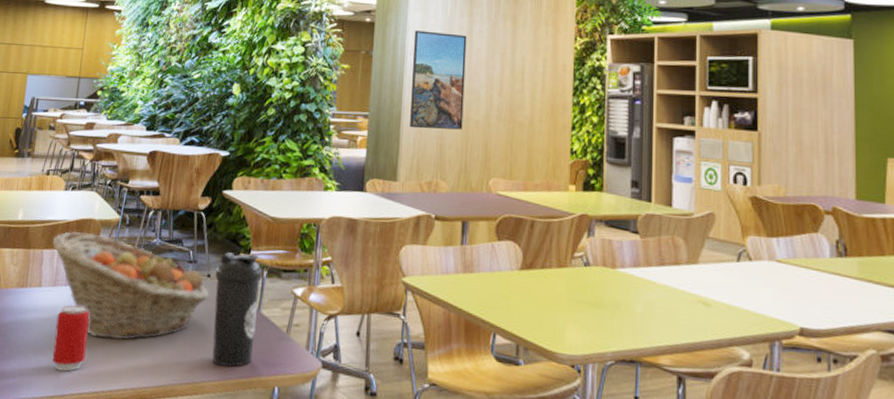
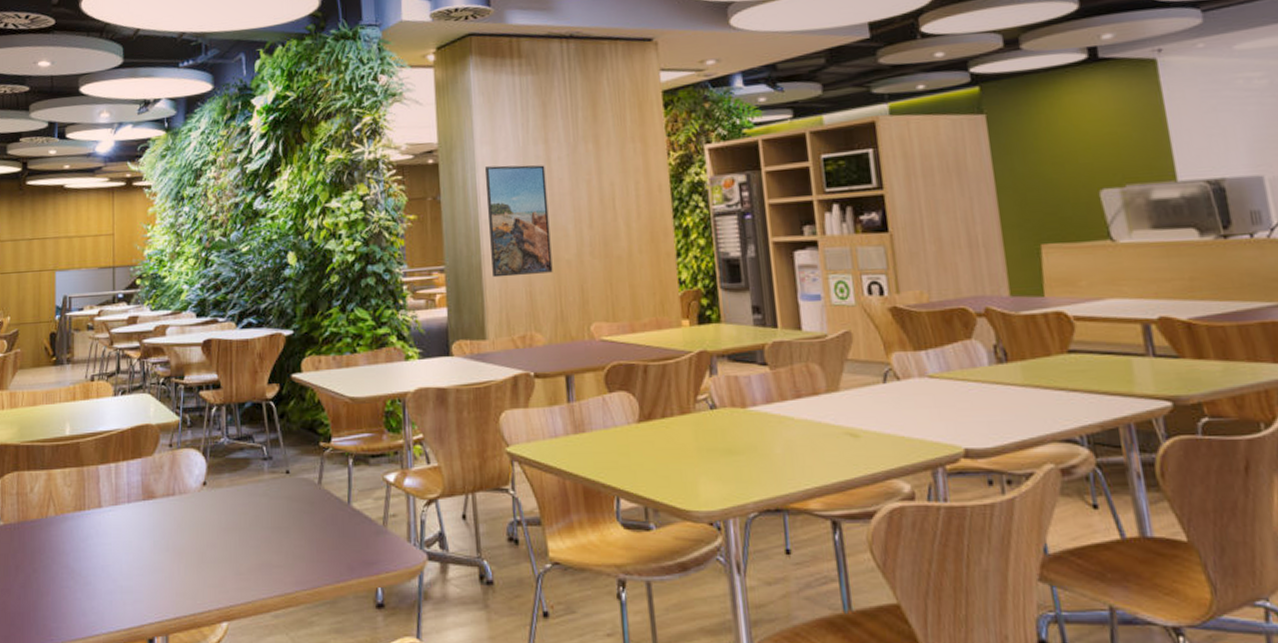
fruit basket: present [52,232,209,340] -> none [106,439,290,557]
beverage can: present [52,304,90,372] -> none [123,523,161,599]
water bottle: present [212,252,264,367] -> none [295,441,349,571]

